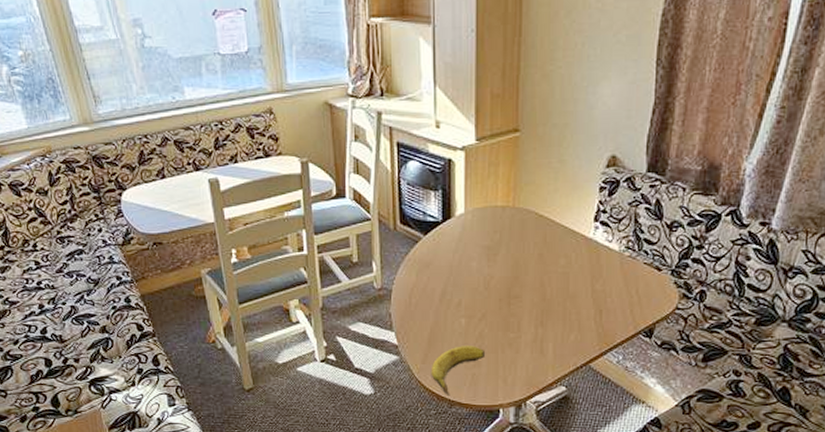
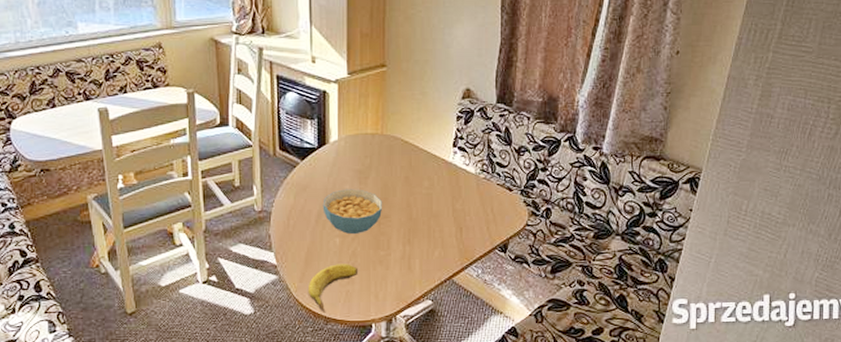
cereal bowl: none [447,266,512,315] -> present [322,189,382,235]

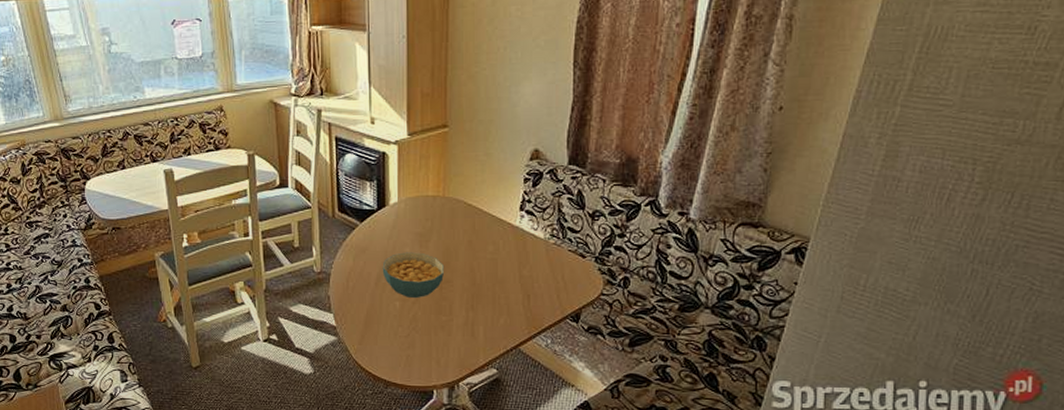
banana: present [307,264,359,312] -> none [367,328,419,376]

